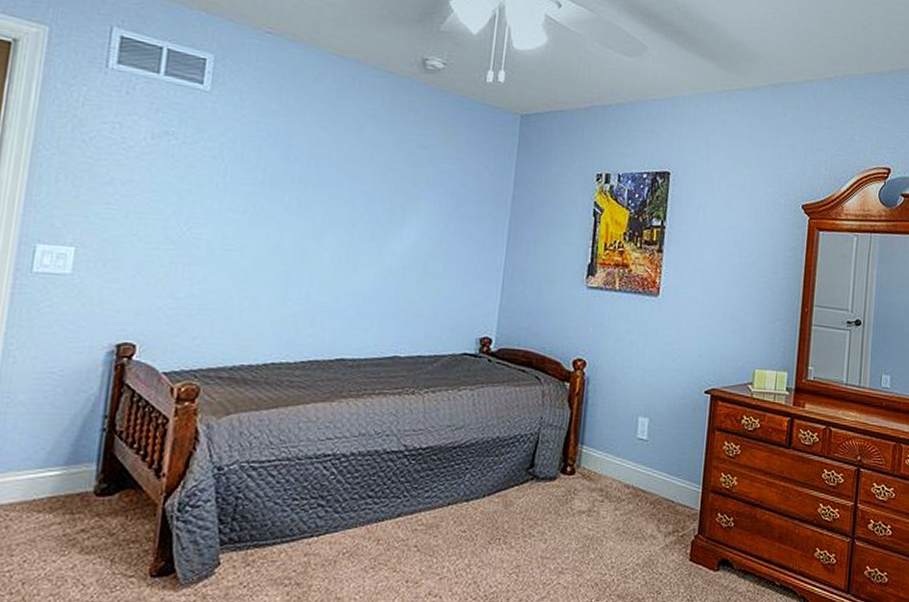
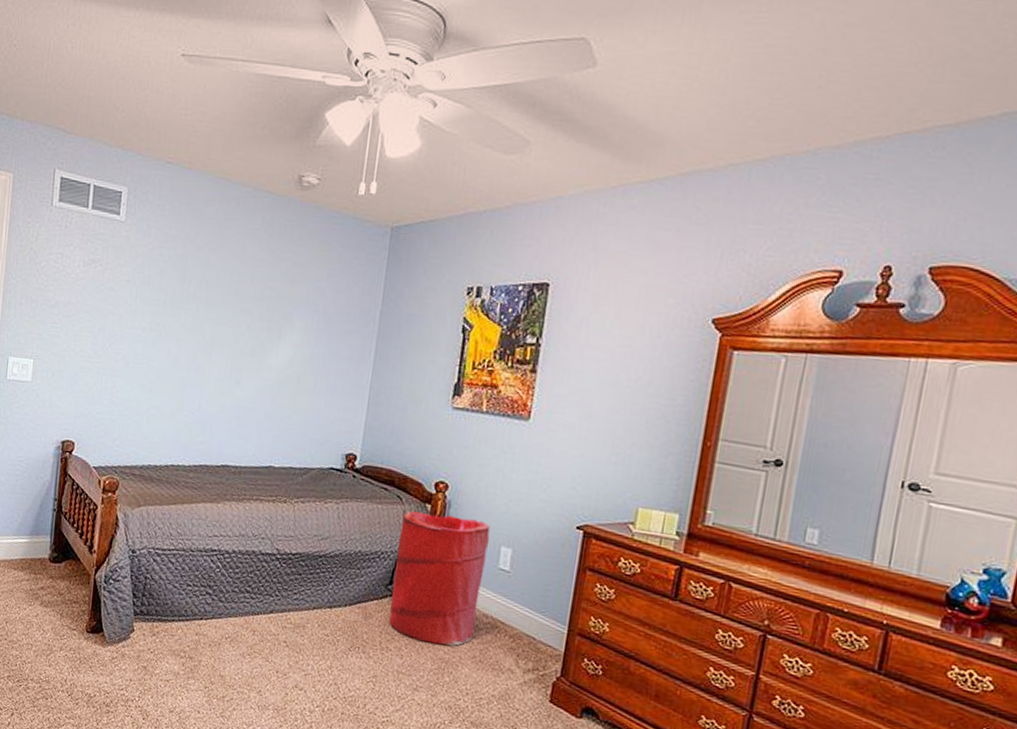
laundry hamper: none [531,390,628,522] -> present [389,511,490,646]

